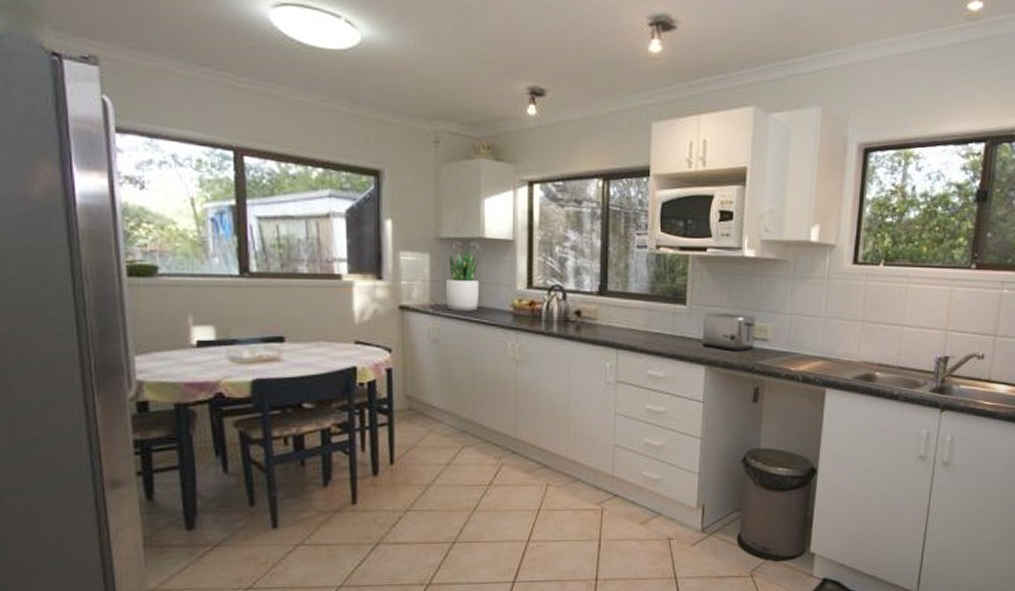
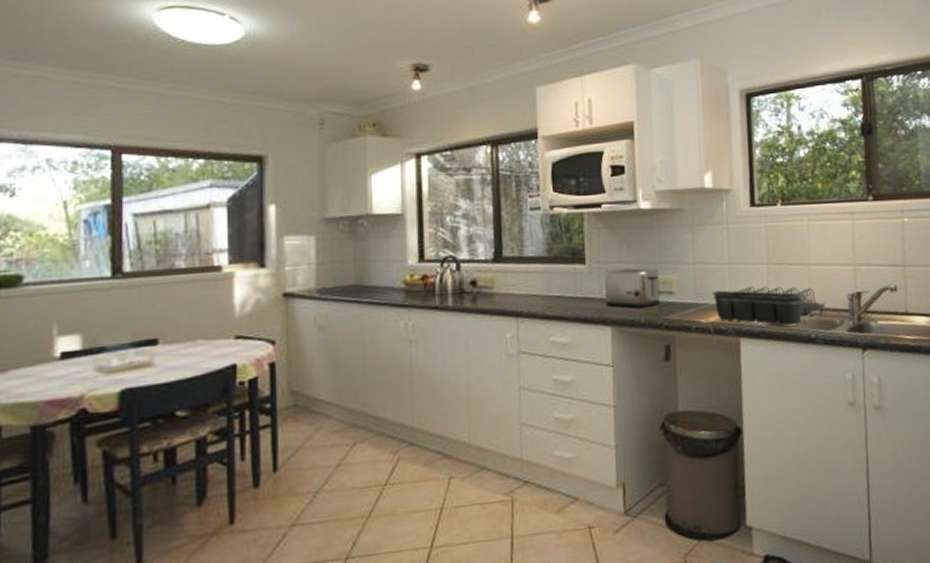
planter: present [447,250,480,311] -> none [333,228,369,293]
dish rack: none [805,341,913,383] -> present [712,286,826,326]

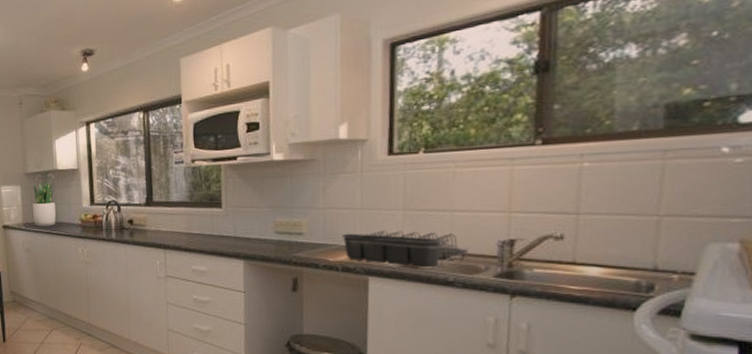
planter: none [333,228,369,293] -> present [33,180,56,227]
toaster: present [604,268,661,309] -> none [238,211,290,247]

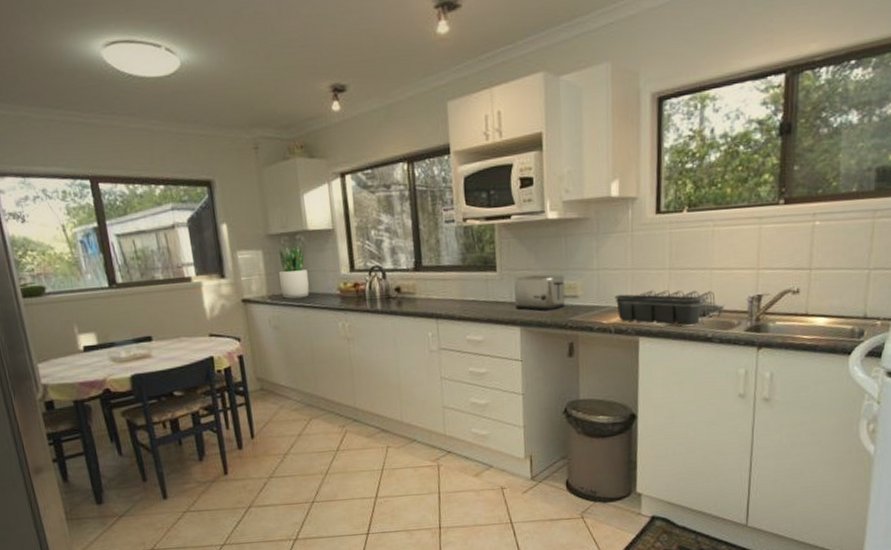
toaster: none [238,211,290,247] -> present [514,274,566,311]

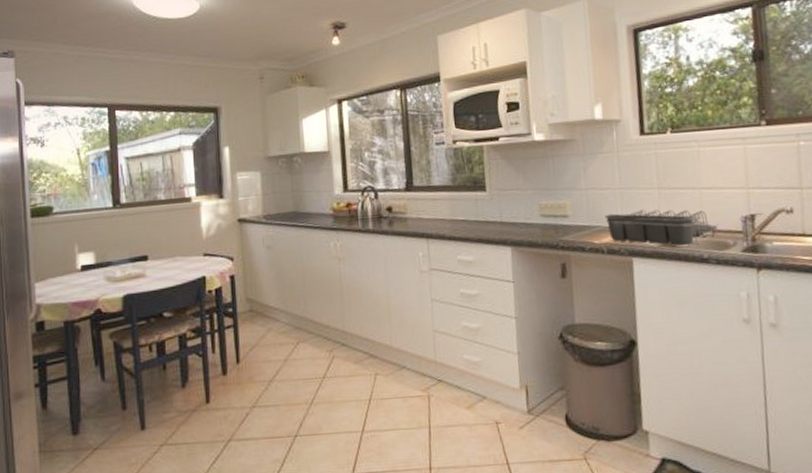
planter: present [279,243,310,299] -> none [275,164,304,219]
toaster: present [514,274,566,311] -> none [503,194,556,231]

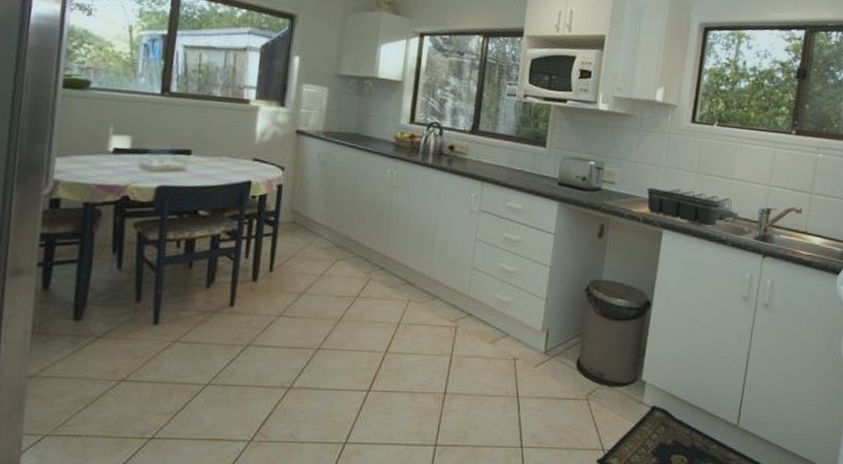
toaster: none [503,194,556,231] -> present [557,155,605,192]

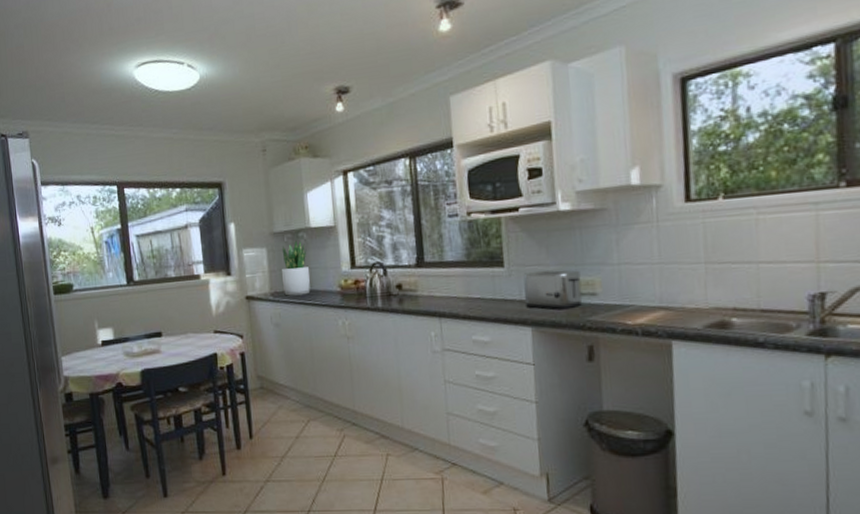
planter: none [337,86,370,140] -> present [282,240,311,296]
dish rack: present [646,187,740,228] -> none [640,287,779,329]

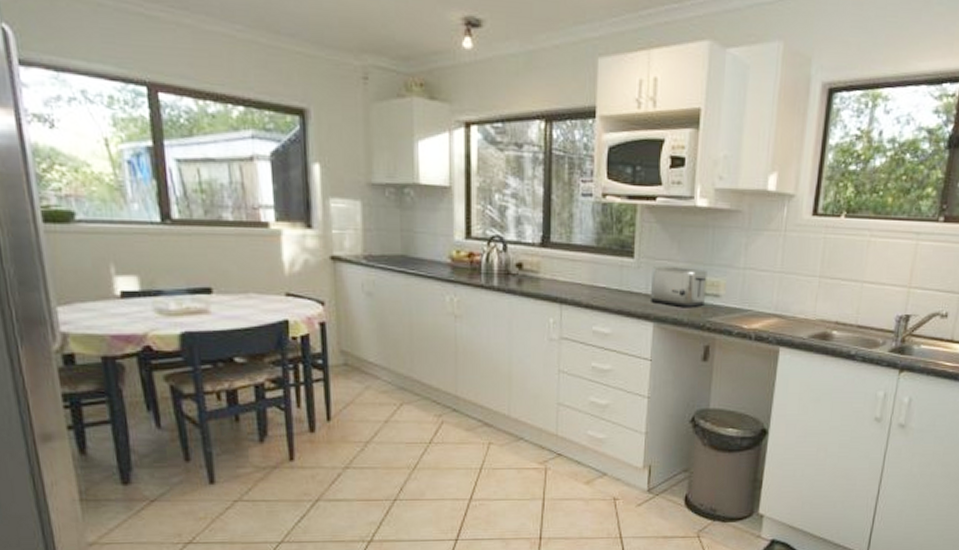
planter: present [282,240,311,296] -> none [380,197,415,263]

